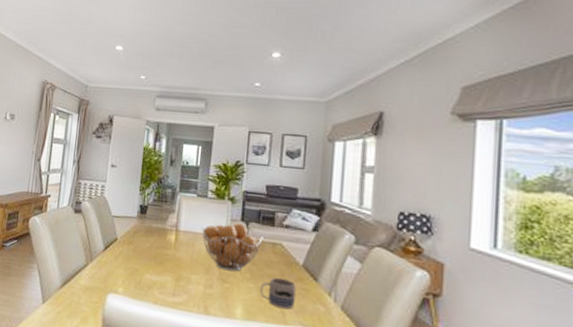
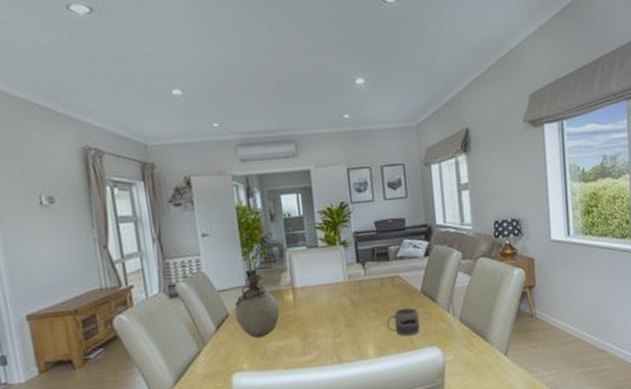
vase: none [121,209,161,268] -> present [234,274,280,339]
fruit basket: present [202,223,263,272] -> none [319,265,381,316]

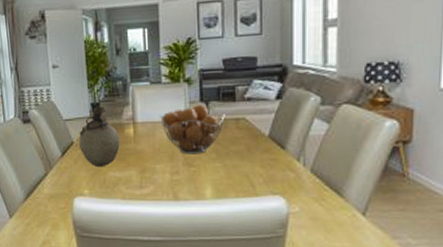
fruit basket: none [319,265,381,316] -> present [160,105,225,155]
mug: present [387,307,420,337] -> none [228,152,264,182]

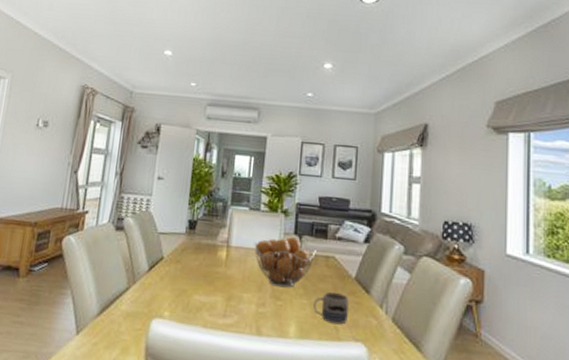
vase: present [78,106,120,168] -> none [168,224,211,289]
mug: none [228,152,264,182] -> present [313,292,349,325]

